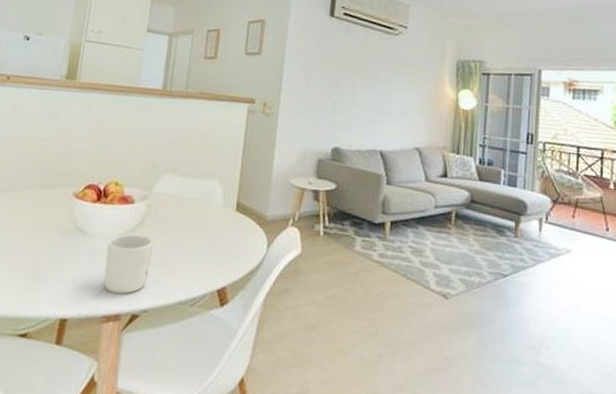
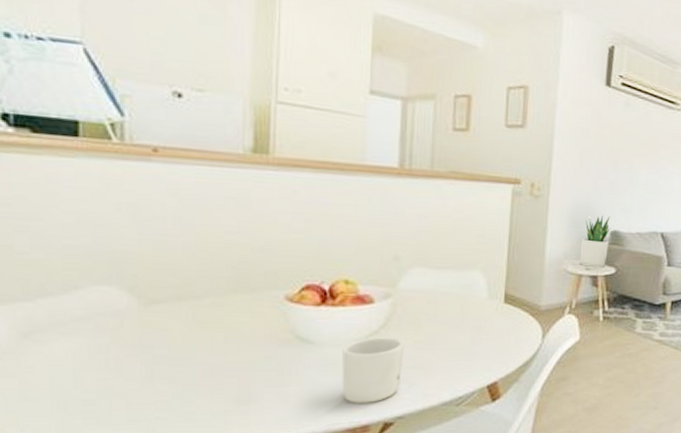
planter: none [303,133,332,183] -> present [579,215,611,268]

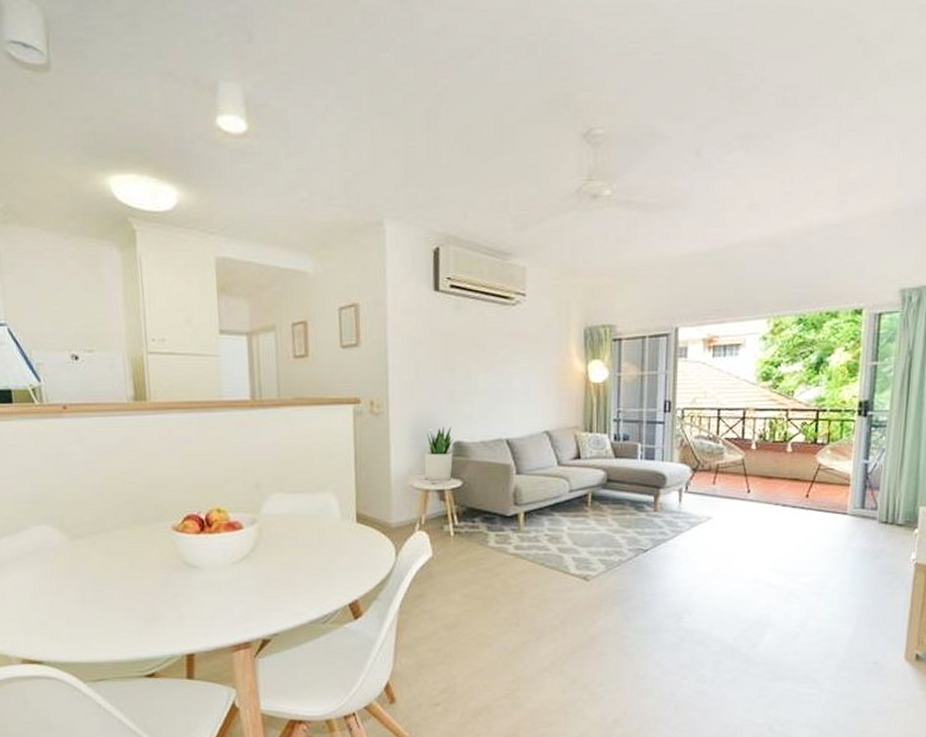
mug: present [342,337,405,403] -> none [222,560,273,622]

